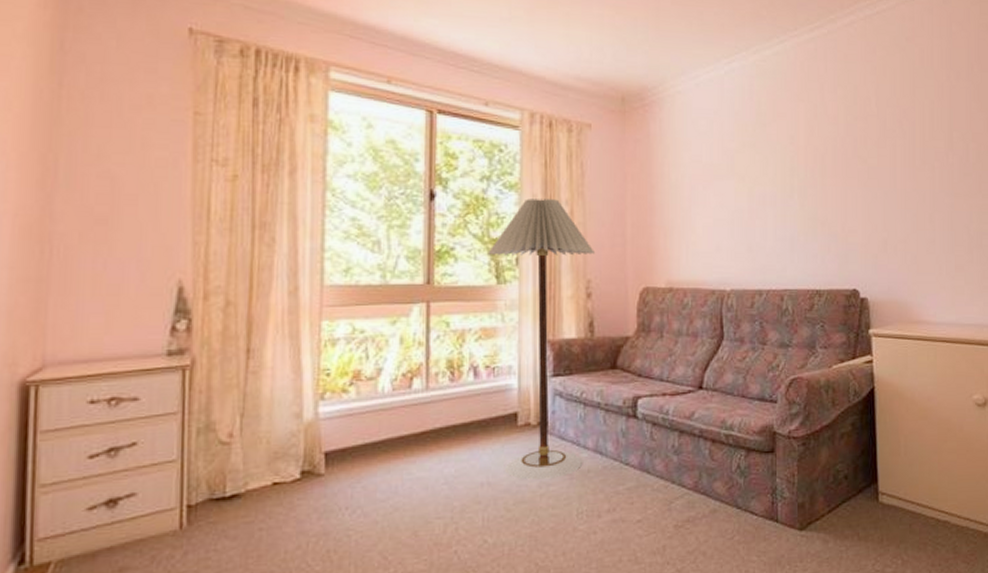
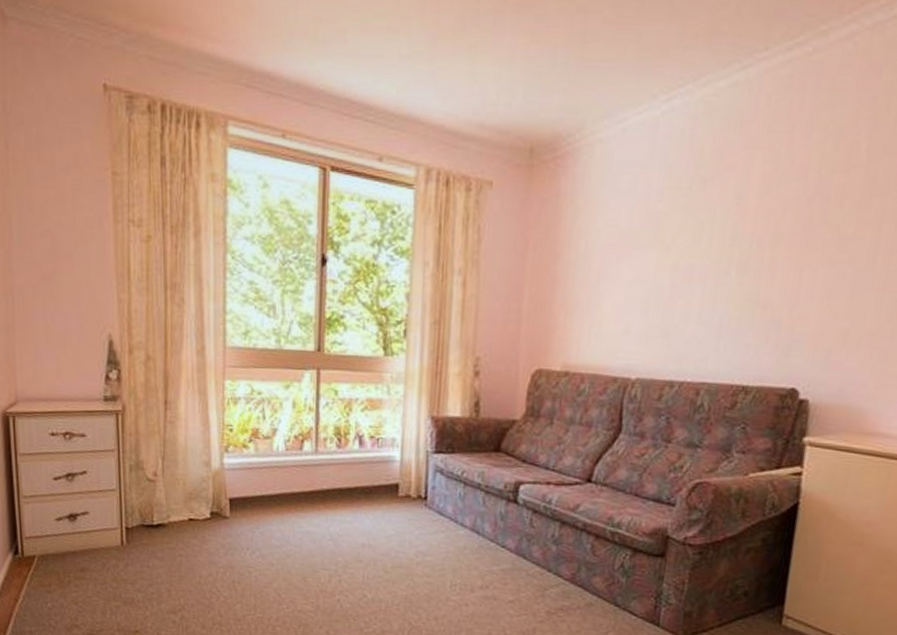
floor lamp: present [488,198,596,480] -> none [376,266,487,550]

